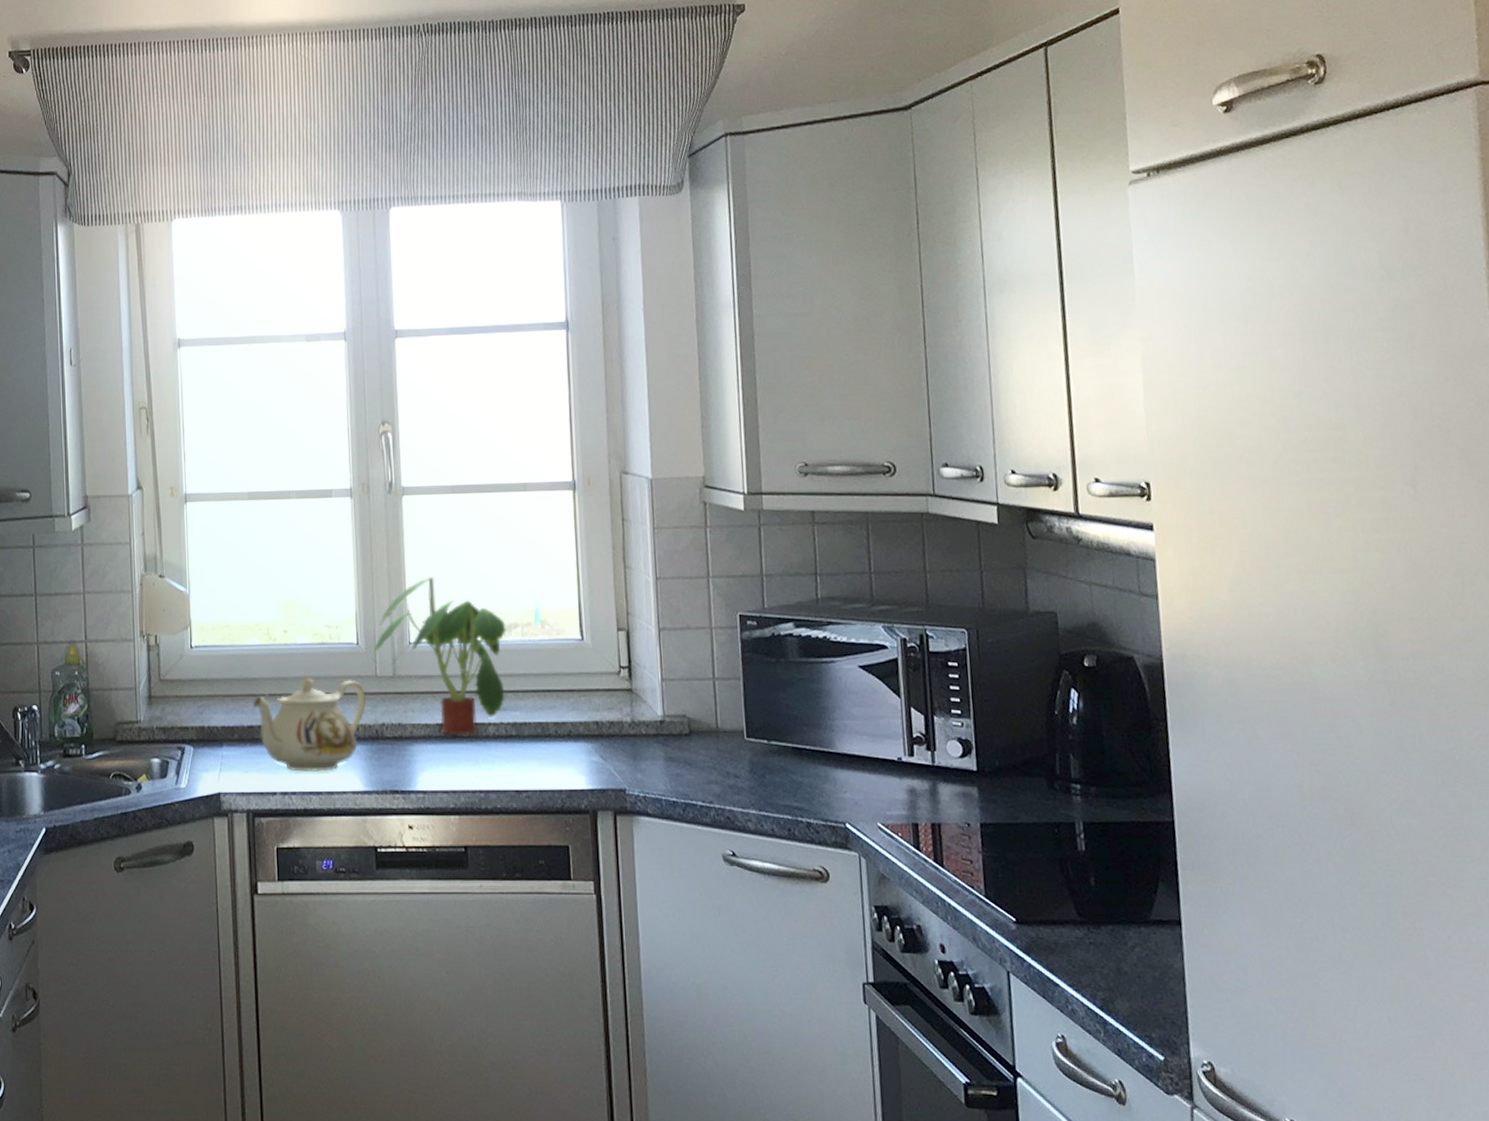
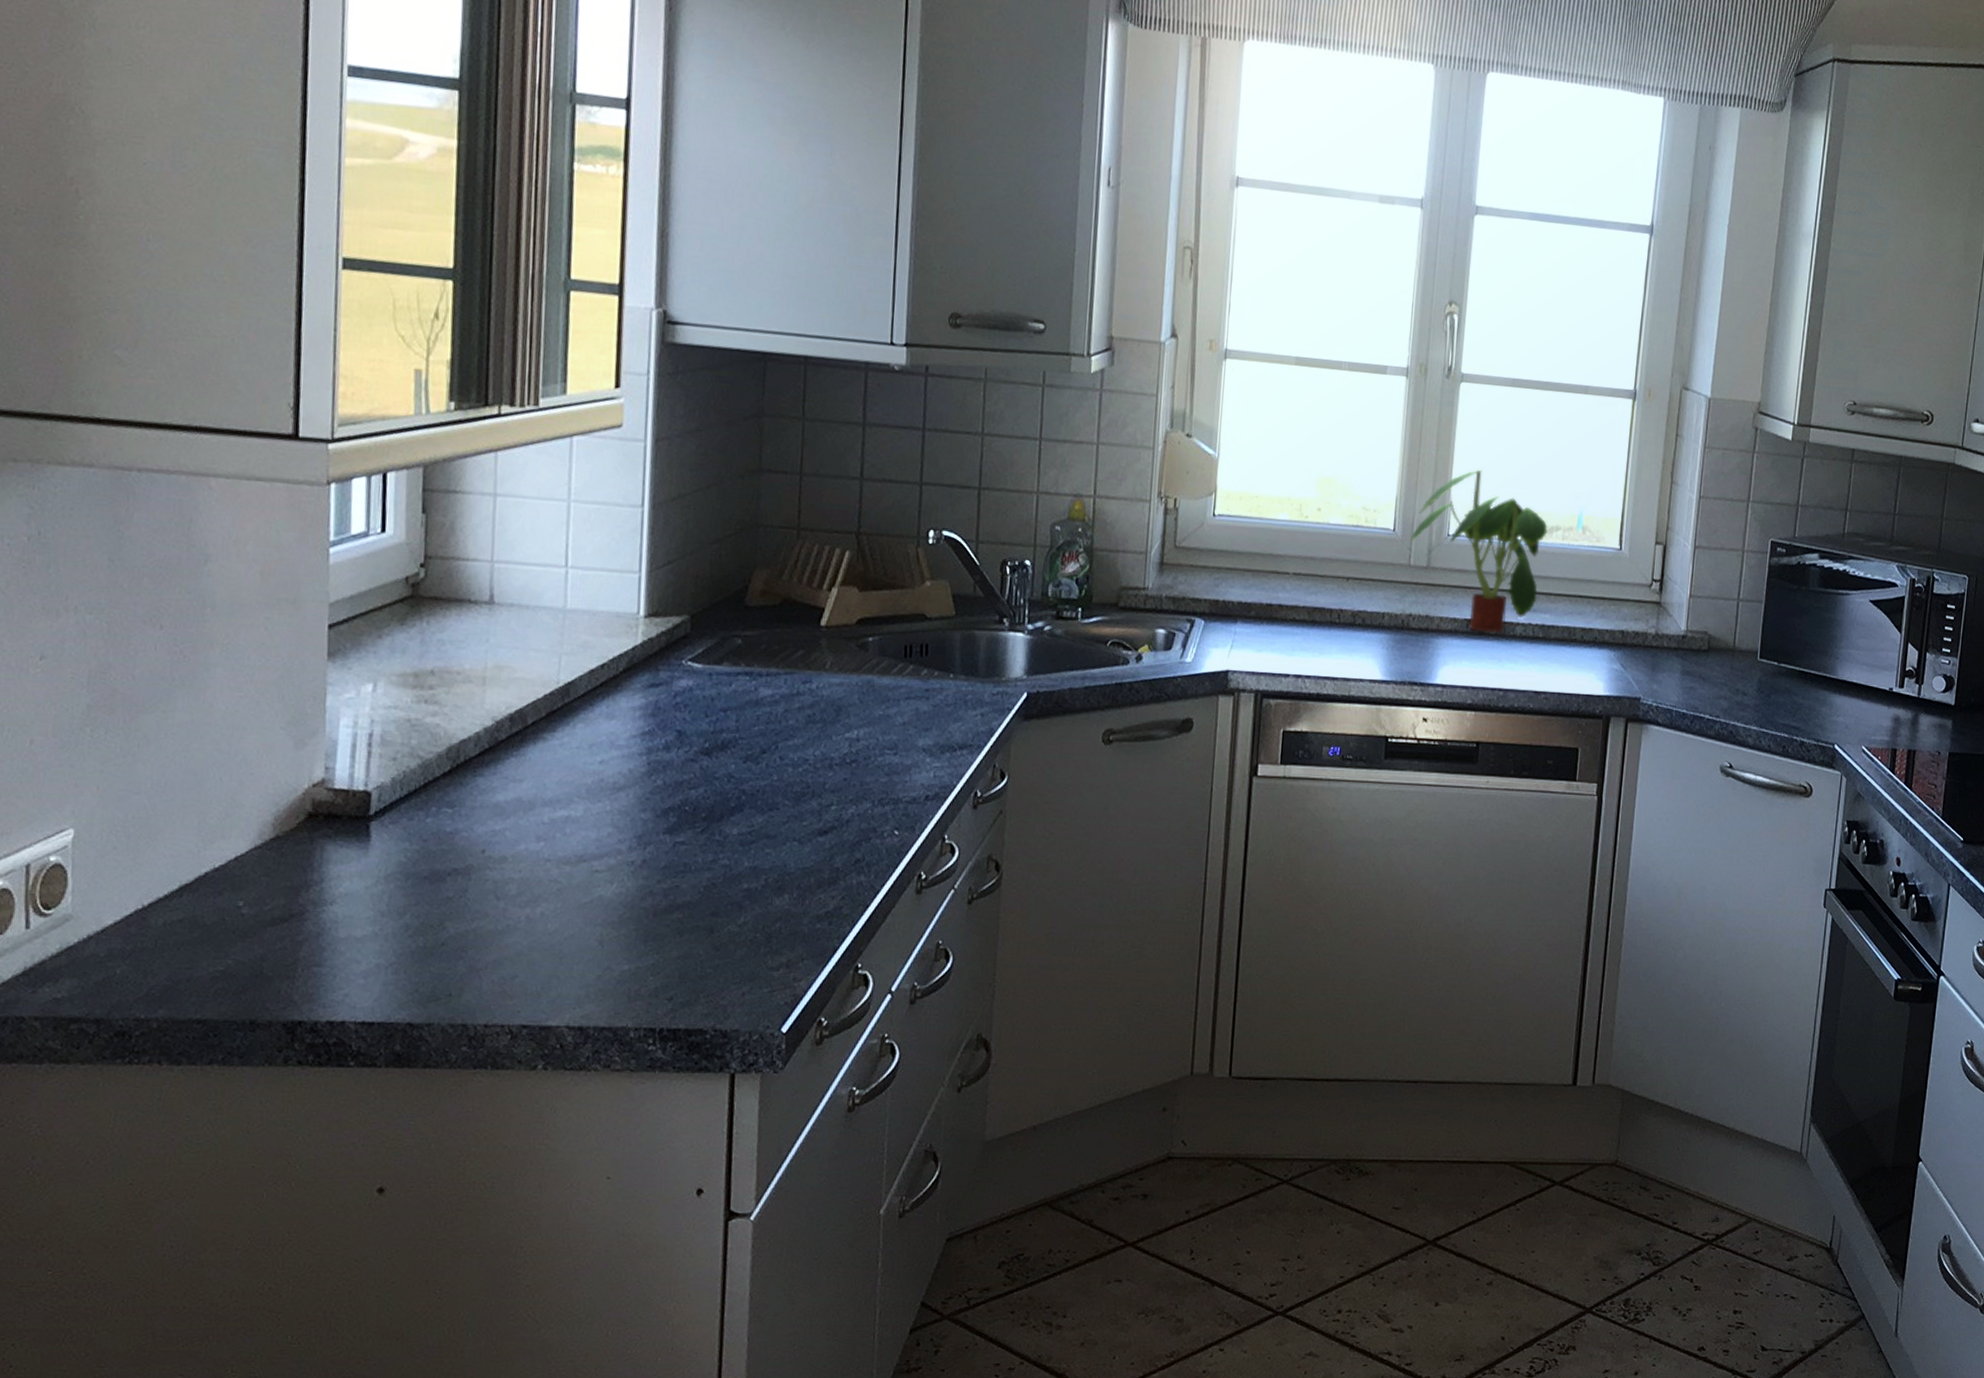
teapot: present [252,674,367,772] -> none [1274,556,1397,657]

